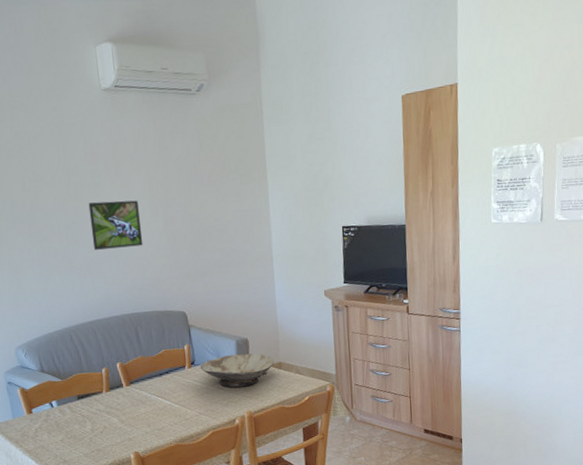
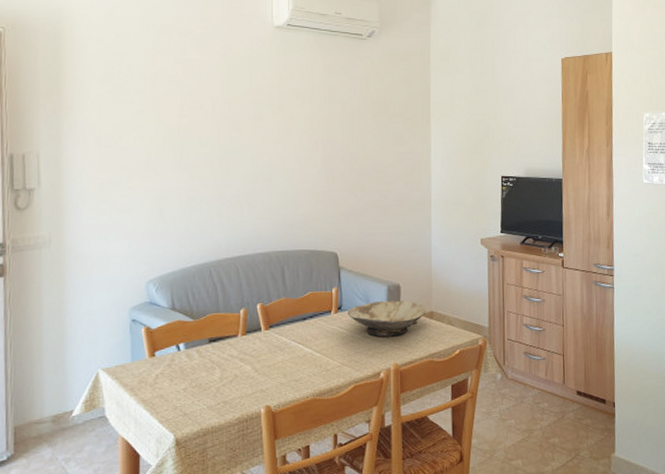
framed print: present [88,200,143,250] -> none [246,134,300,182]

